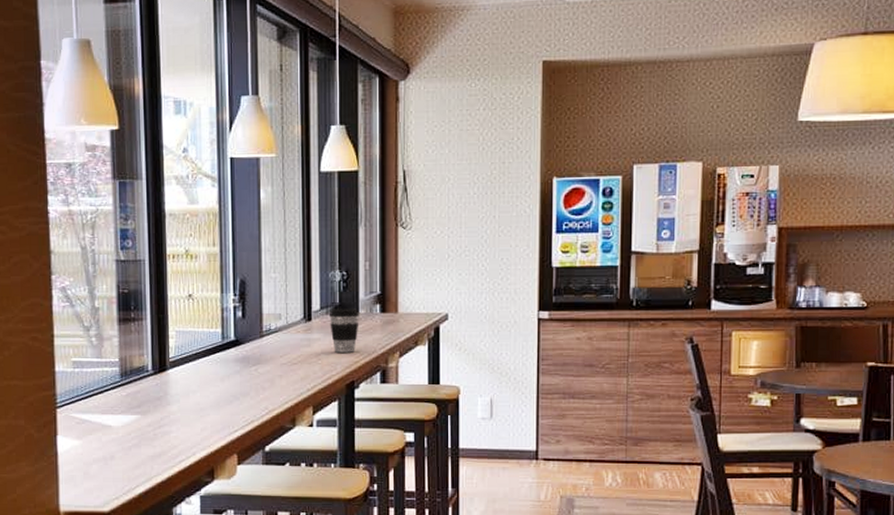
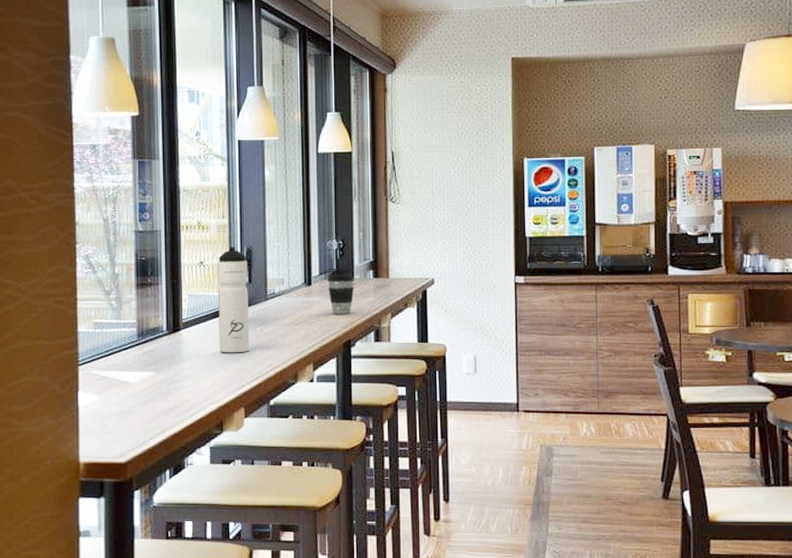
water bottle: none [207,278,244,395] -> present [217,247,250,353]

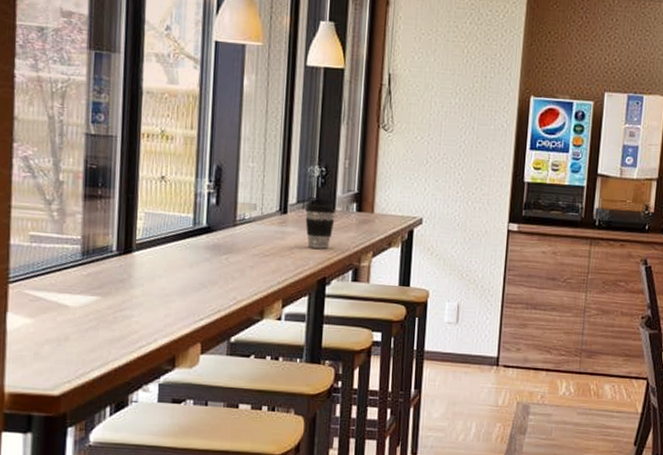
water bottle: present [217,247,250,353] -> none [177,163,217,283]

